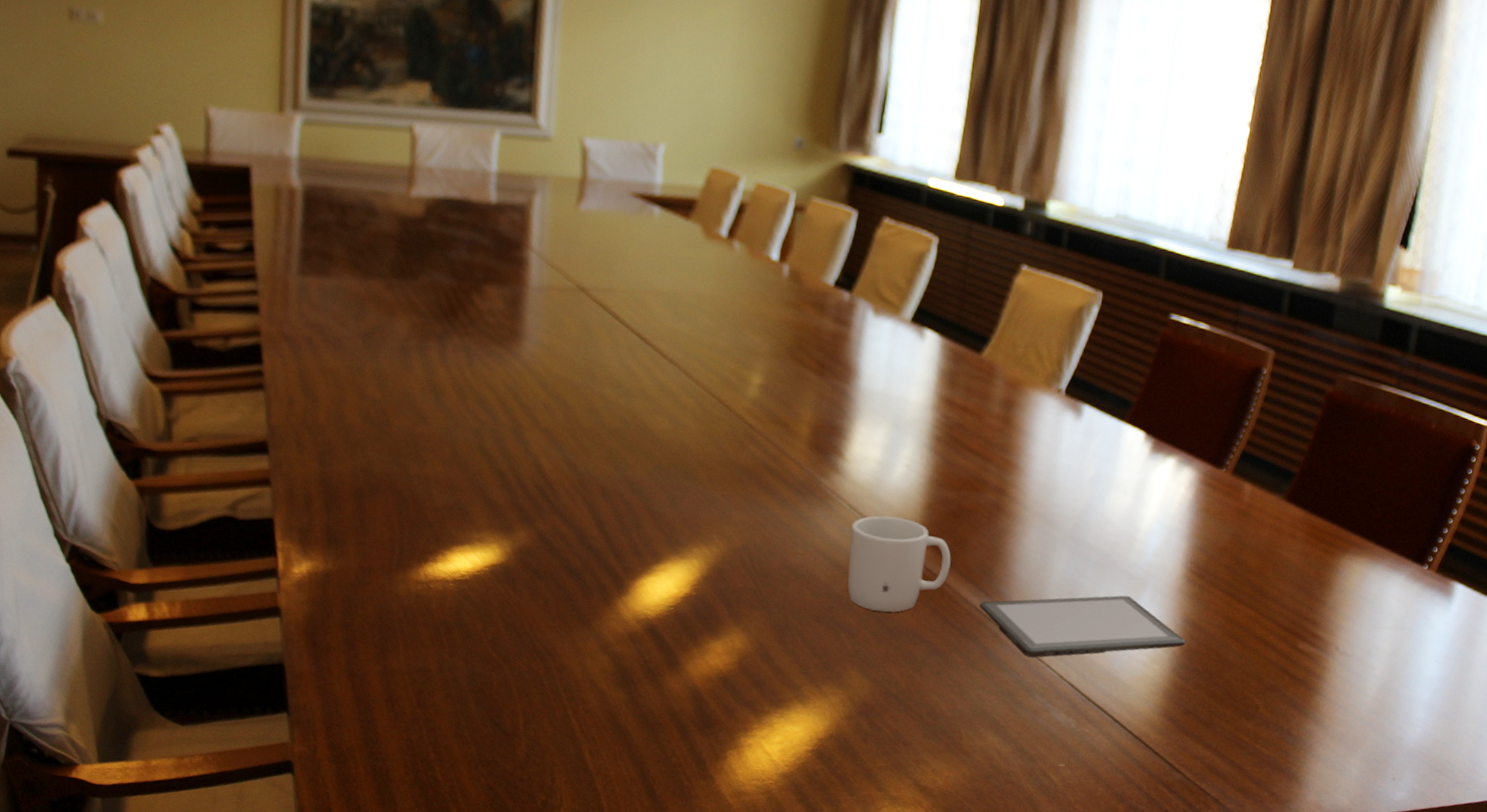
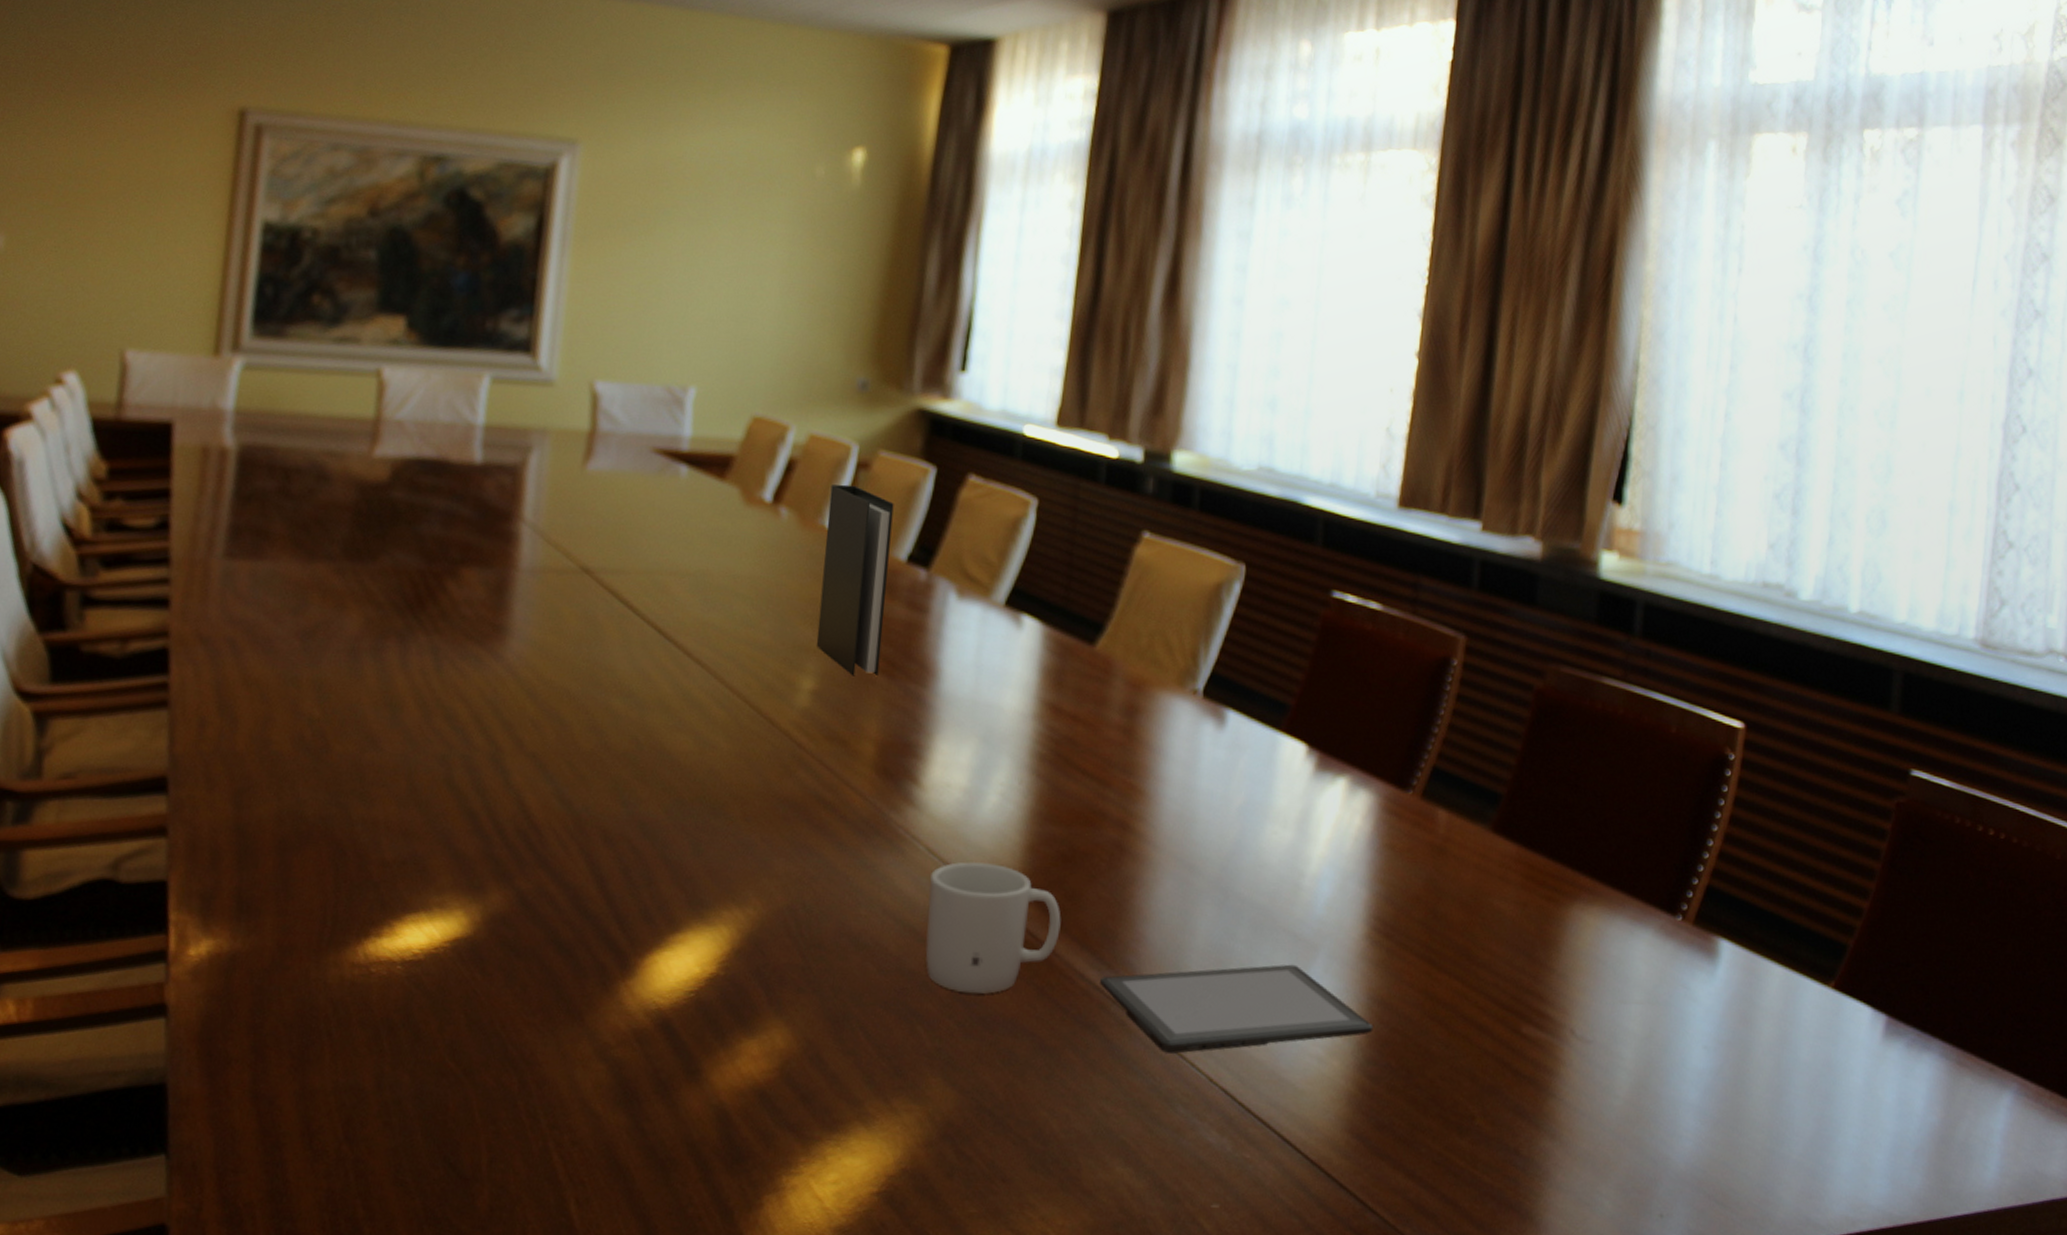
binder: none [763,224,824,374] -> present [816,484,894,676]

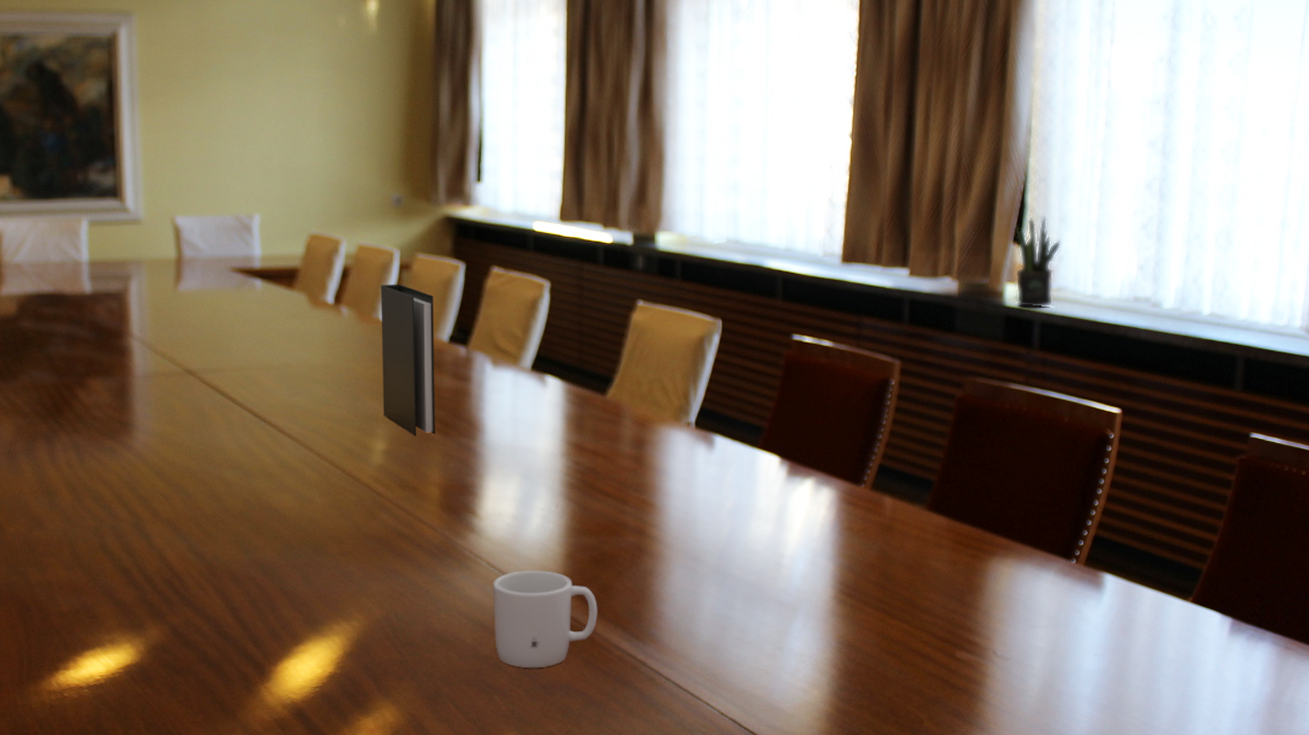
tablet: present [1099,964,1374,1054] -> none [631,623,843,697]
potted plant: none [1614,472,1673,587] -> present [1015,216,1062,310]

